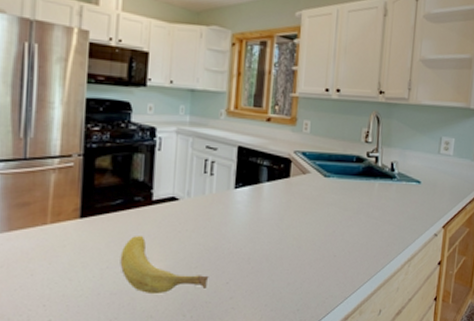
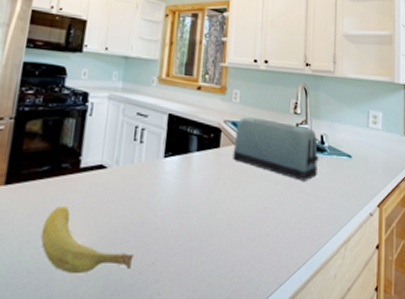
toaster: none [303,147,388,207] -> present [233,117,319,181]

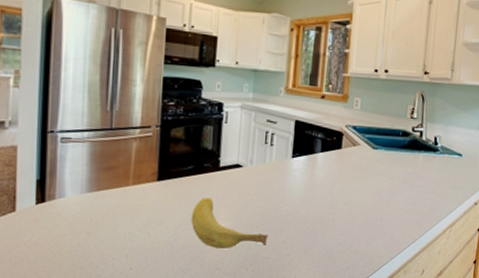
toaster: present [233,117,319,181] -> none [353,122,432,176]

